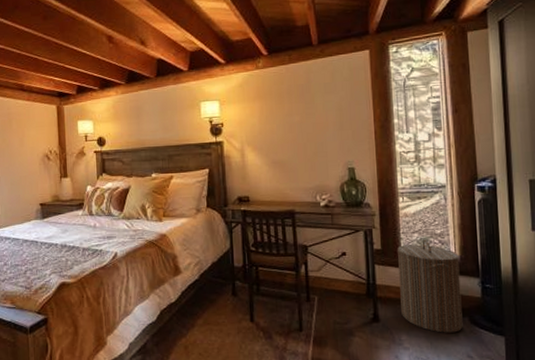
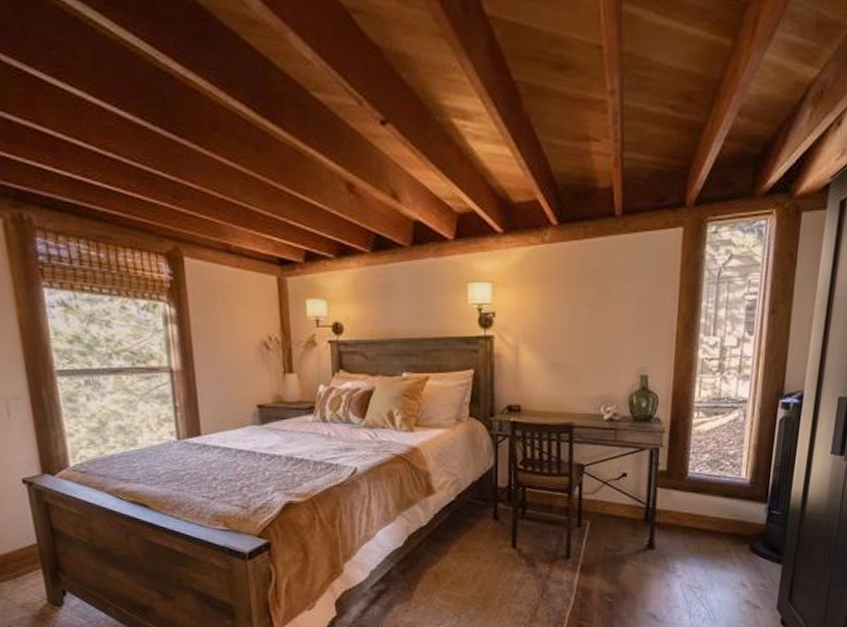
laundry hamper: present [396,239,463,333] -> none [679,460,749,561]

